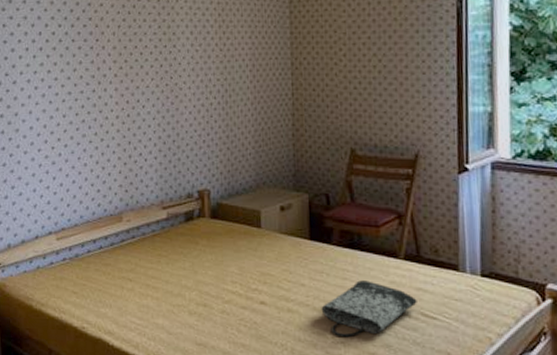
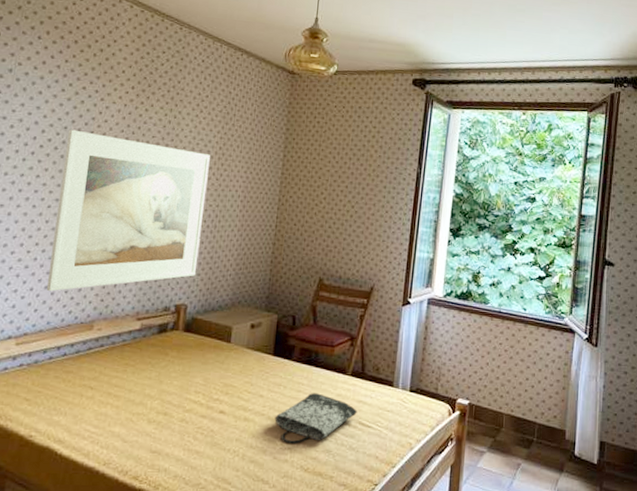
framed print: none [68,18,214,186] -> present [46,129,210,292]

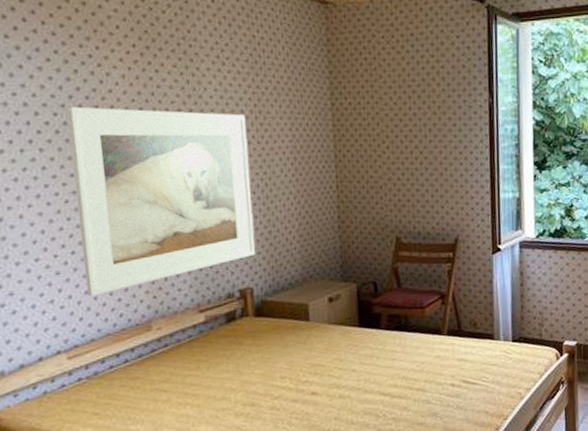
tote bag: present [274,393,357,444] -> none [372,358,460,414]

